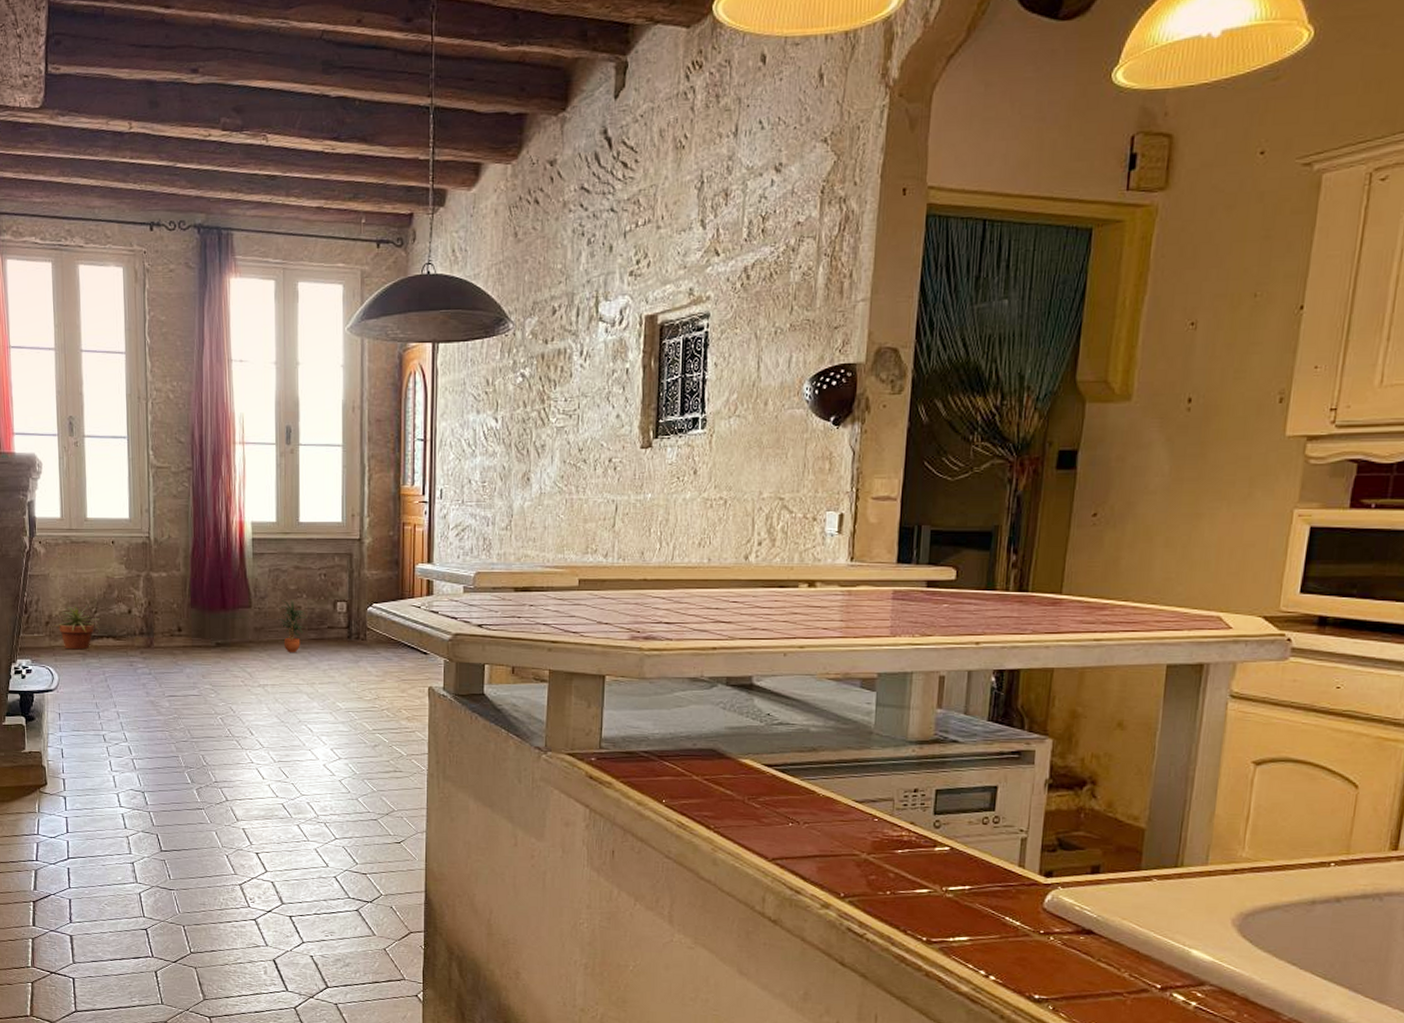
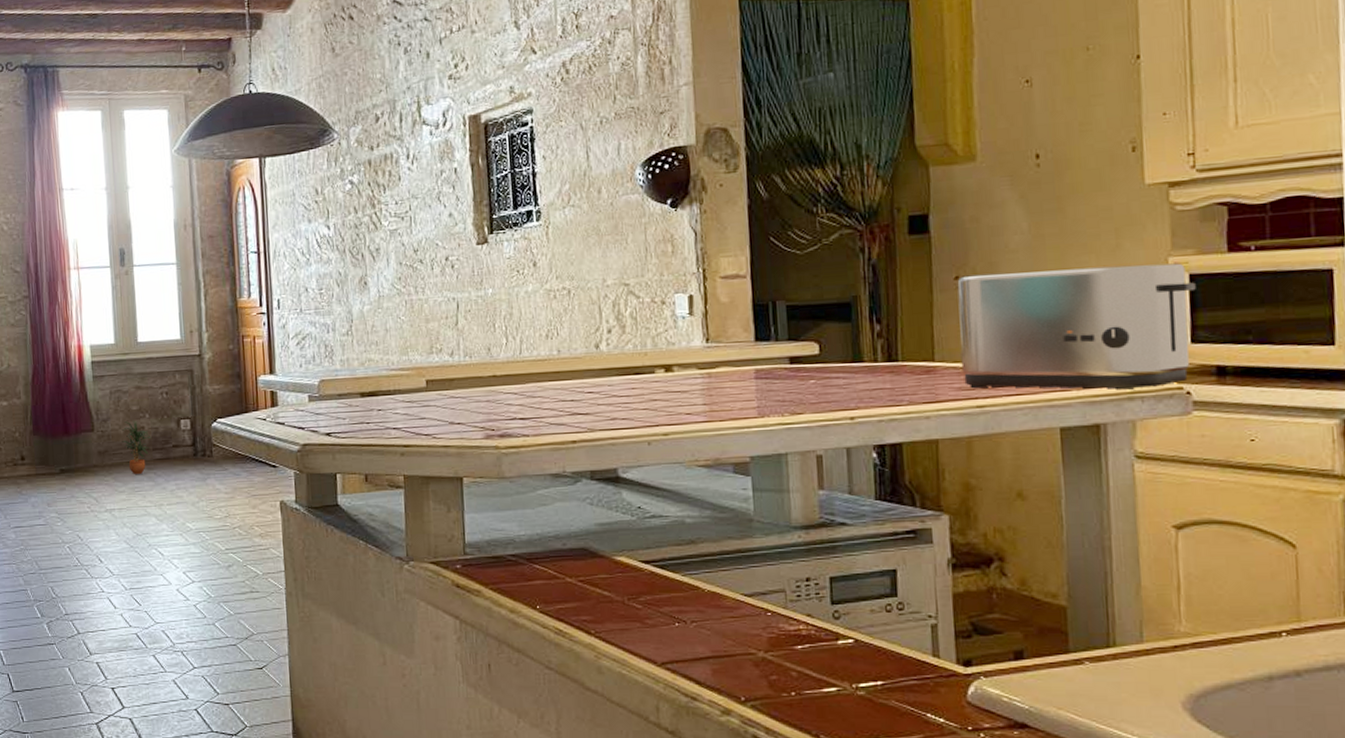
toaster: none [1085,513,1314,633] -> present [957,263,1196,390]

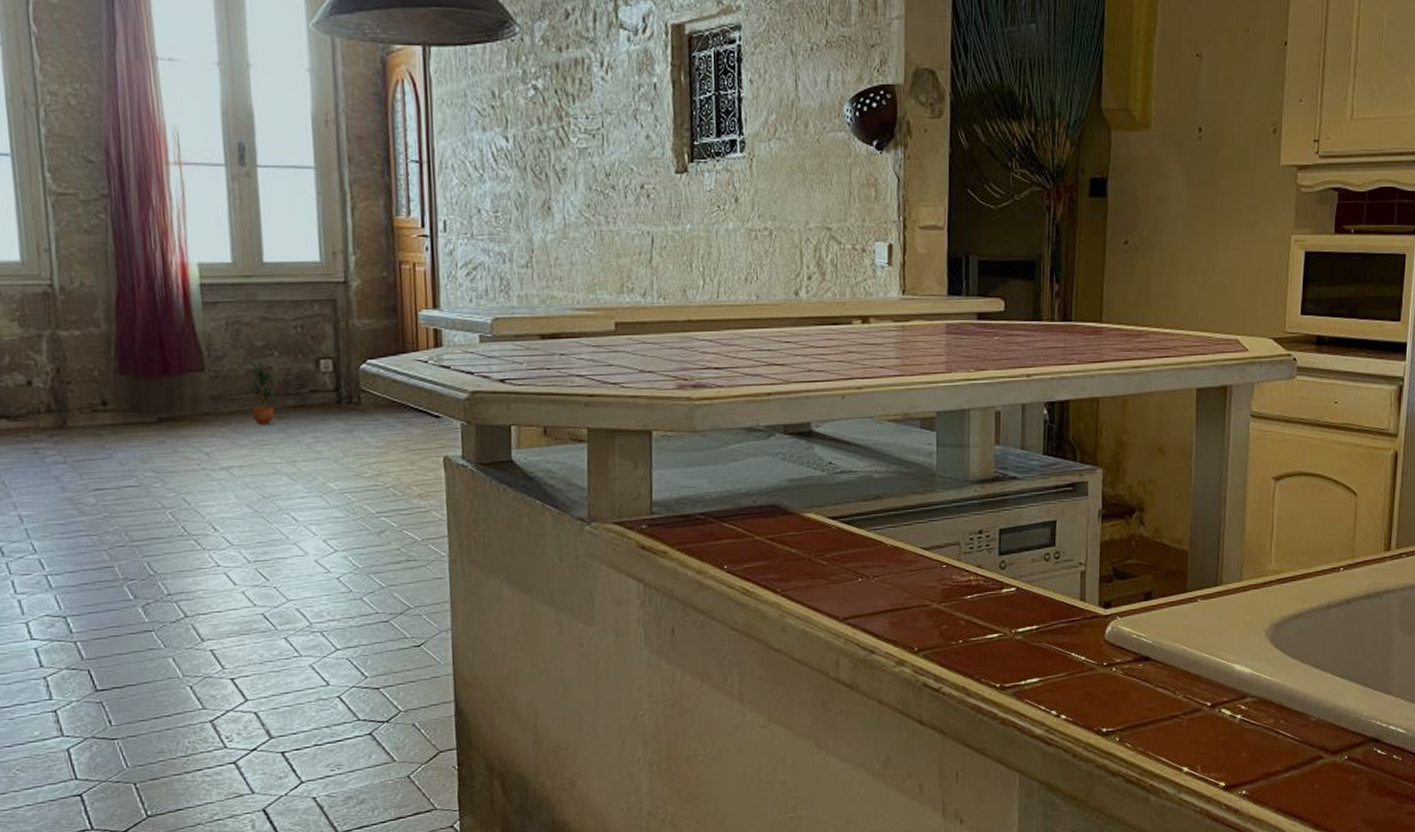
toaster: present [957,263,1196,390] -> none [1123,240,1309,355]

